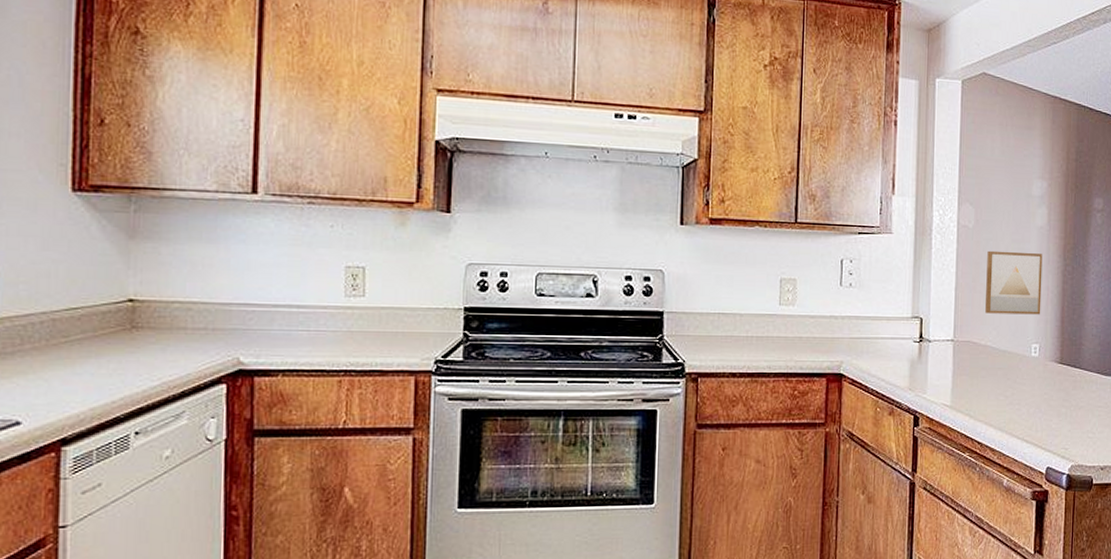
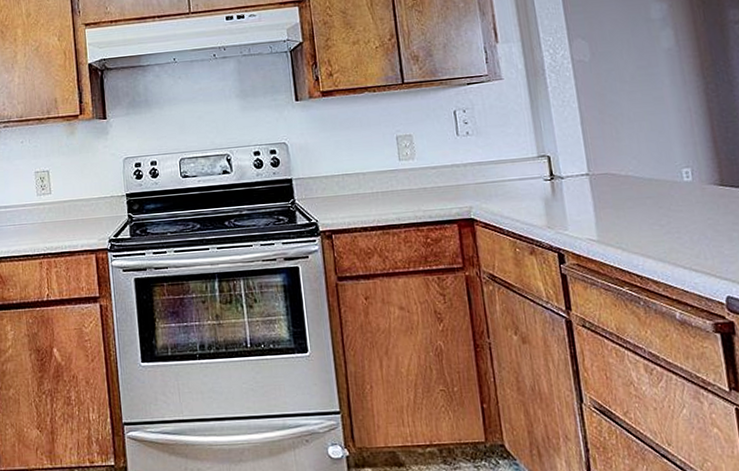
wall art: present [985,250,1043,315] -> none [611,76,687,144]

